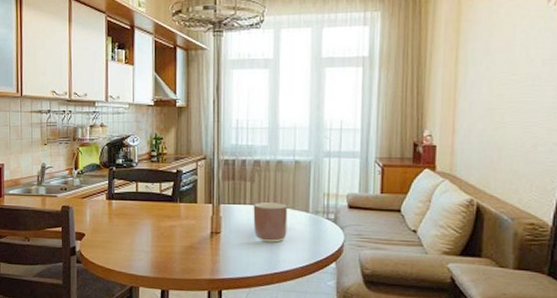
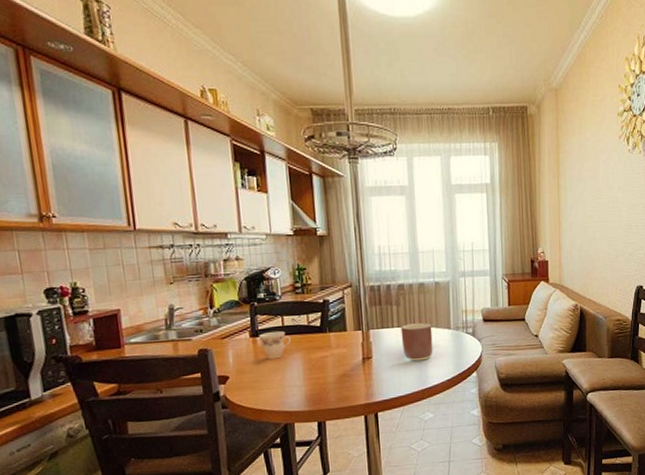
teacup: none [113,196,143,223] -> present [258,330,291,359]

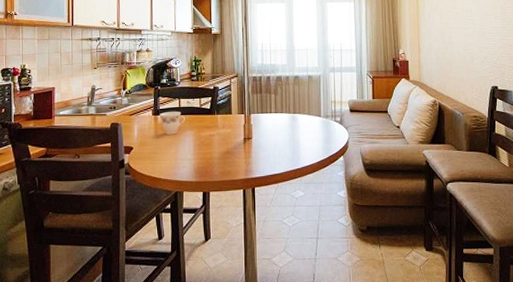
mug: present [401,323,433,361] -> none [277,110,305,144]

